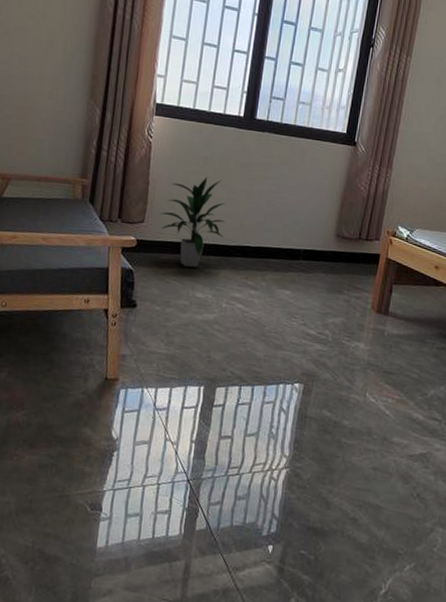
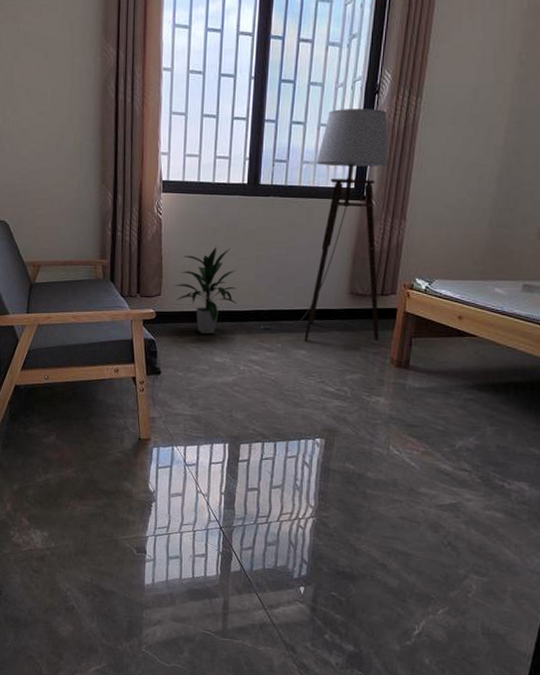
floor lamp: none [247,56,380,285] -> present [261,108,388,342]

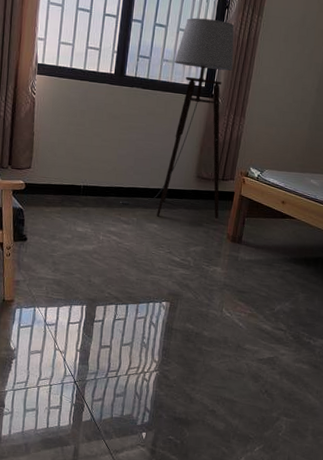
indoor plant: present [175,246,238,334] -> none [44,127,101,206]

